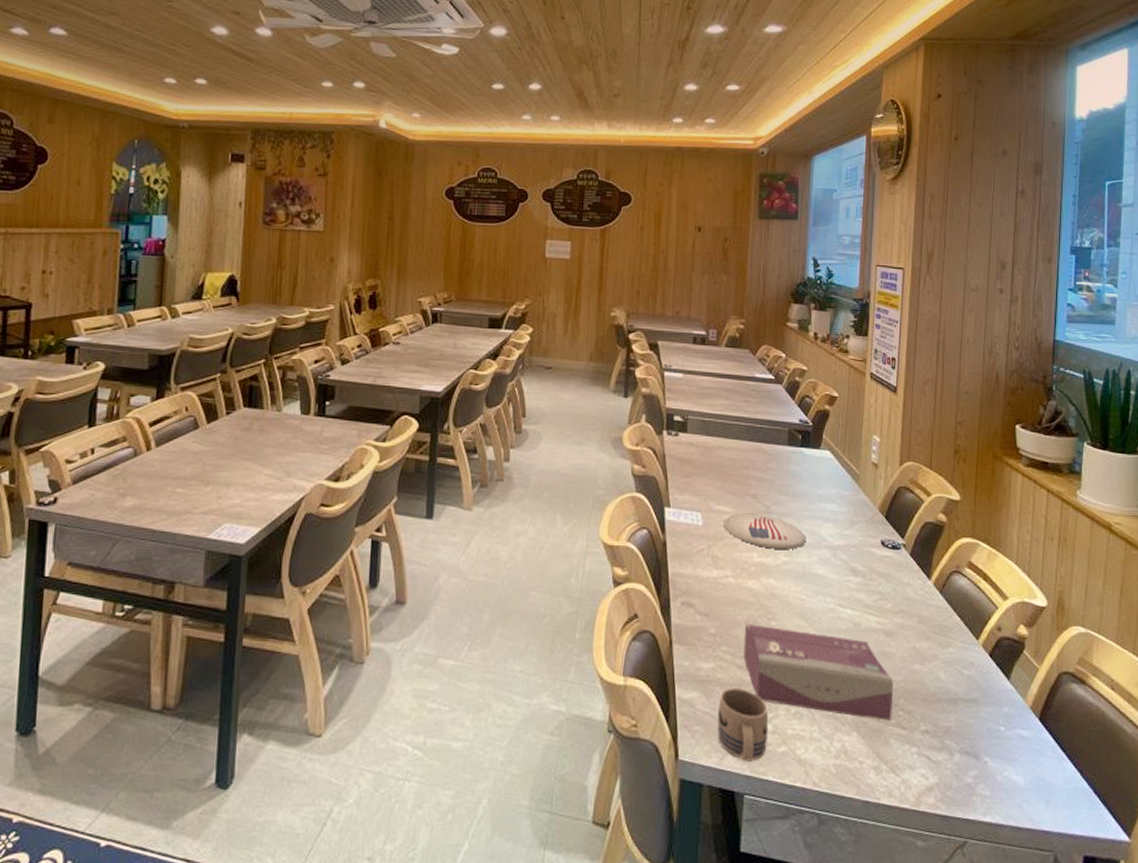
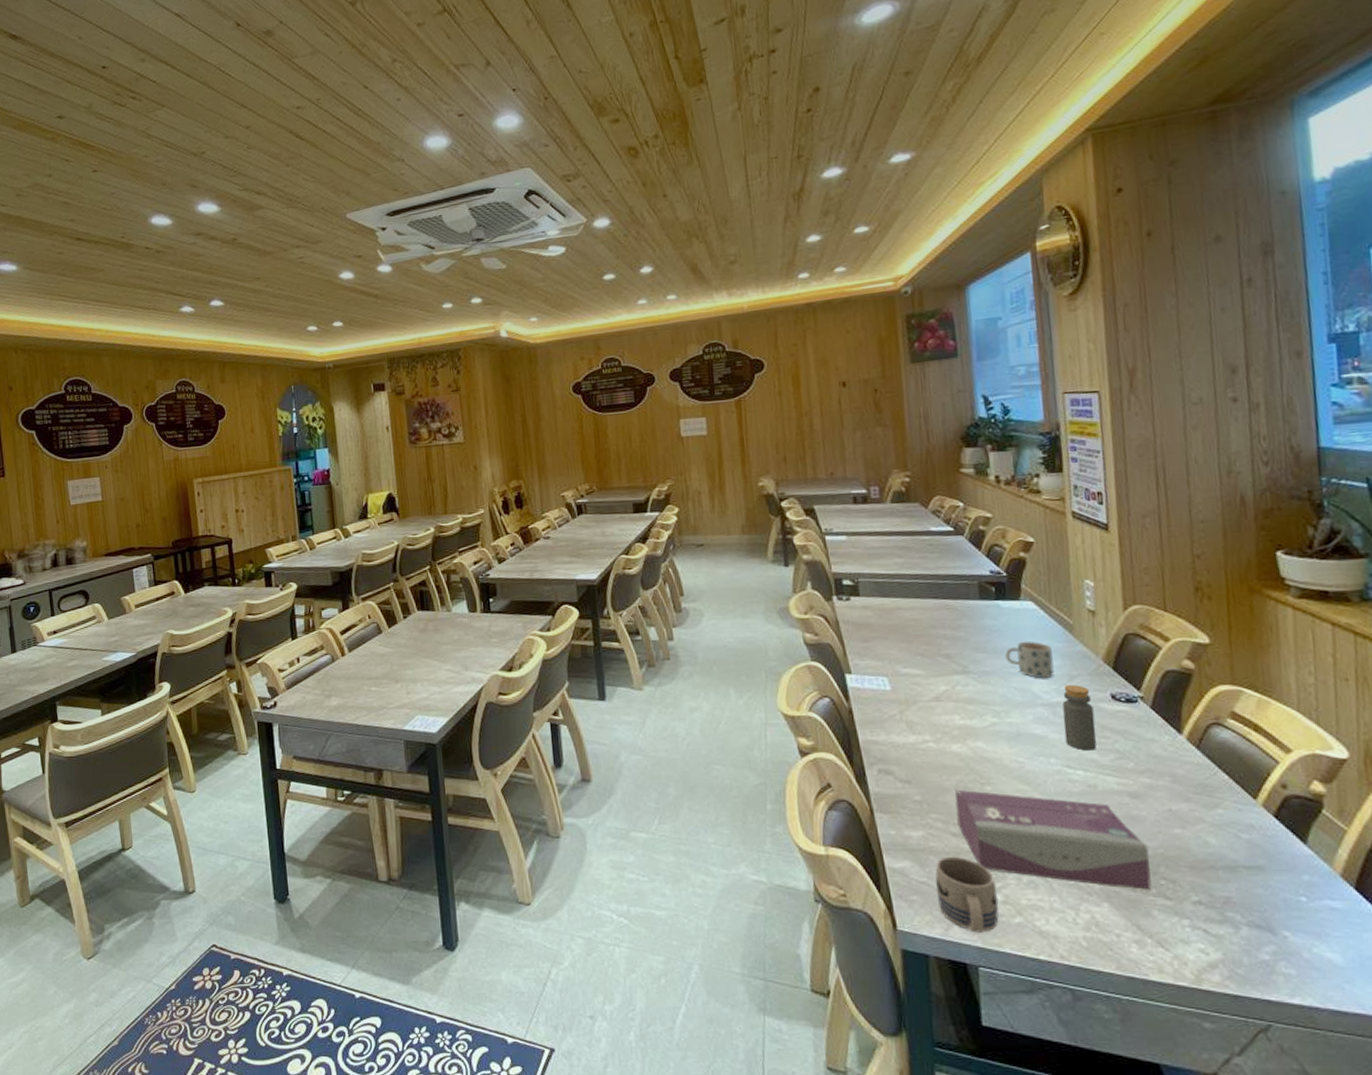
plate: present [723,513,806,549] -> none [914,674,1017,710]
mug: none [802,487,840,522] -> present [1005,641,1054,678]
bottle: none [841,530,866,591] -> present [1062,685,1097,751]

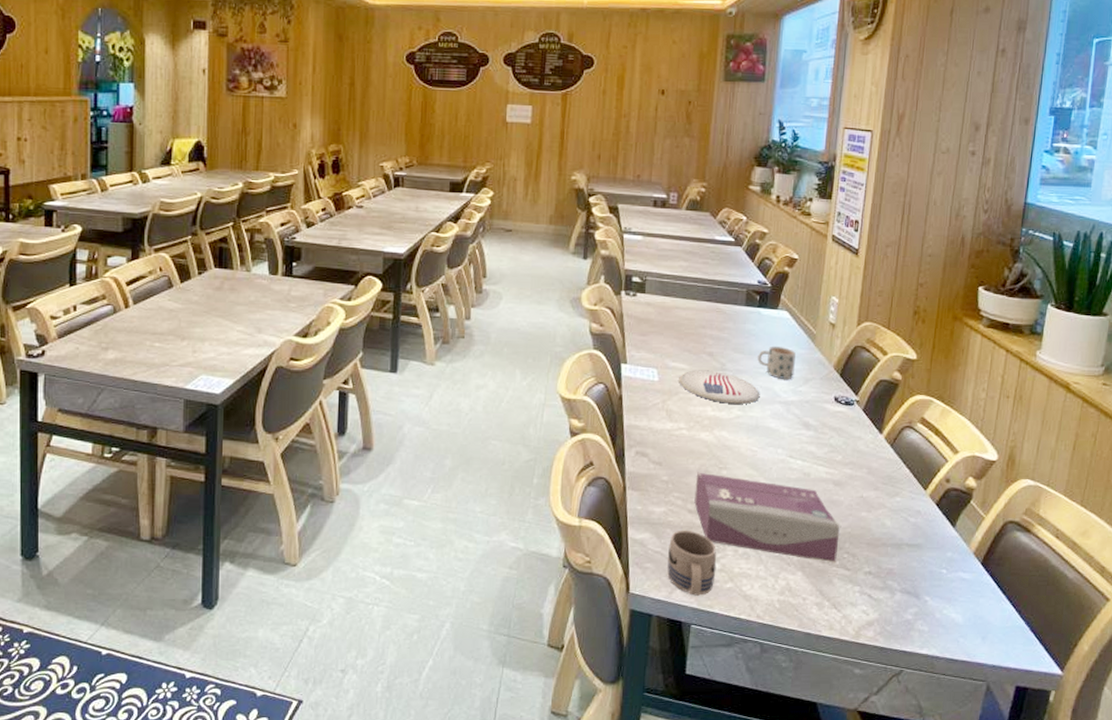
plate: none [914,674,1017,710] -> present [679,370,760,404]
bottle: present [1062,685,1097,751] -> none [792,387,819,444]

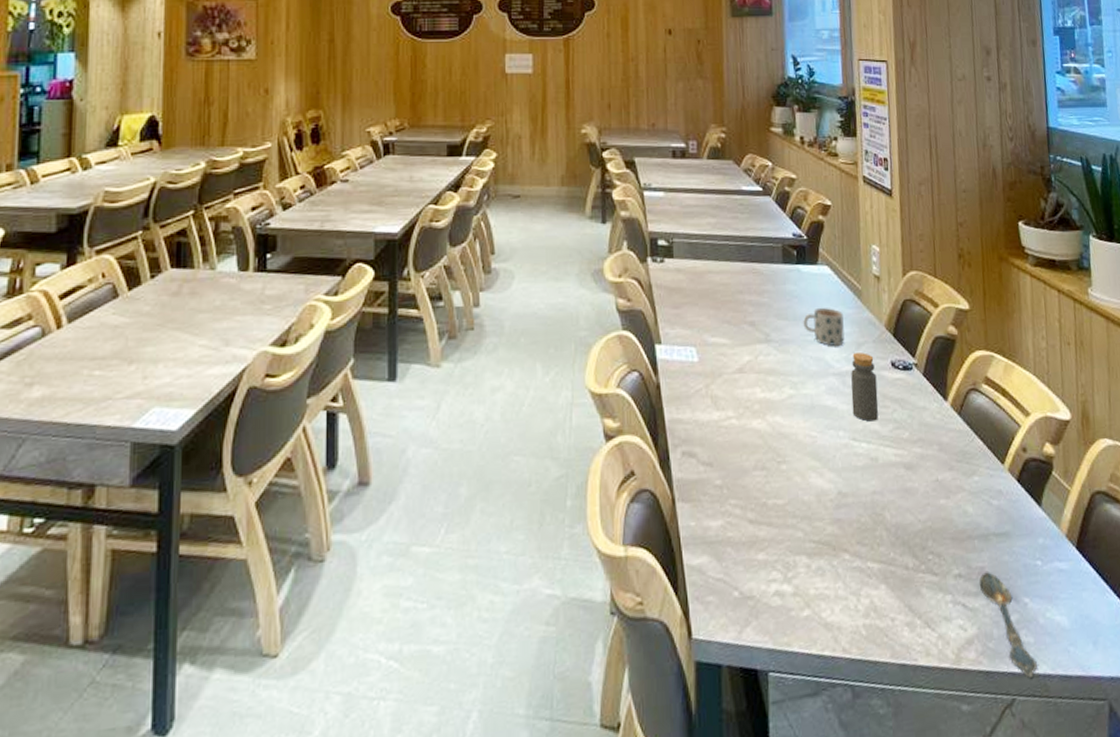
mug: present [667,530,717,596] -> none [732,546,789,633]
plate: present [679,370,760,404] -> none [721,343,812,382]
tissue box: present [694,472,840,563] -> none [753,469,921,569]
bottle: none [792,387,819,444] -> present [851,352,879,422]
spoon: none [886,573,927,657] -> present [979,572,1037,679]

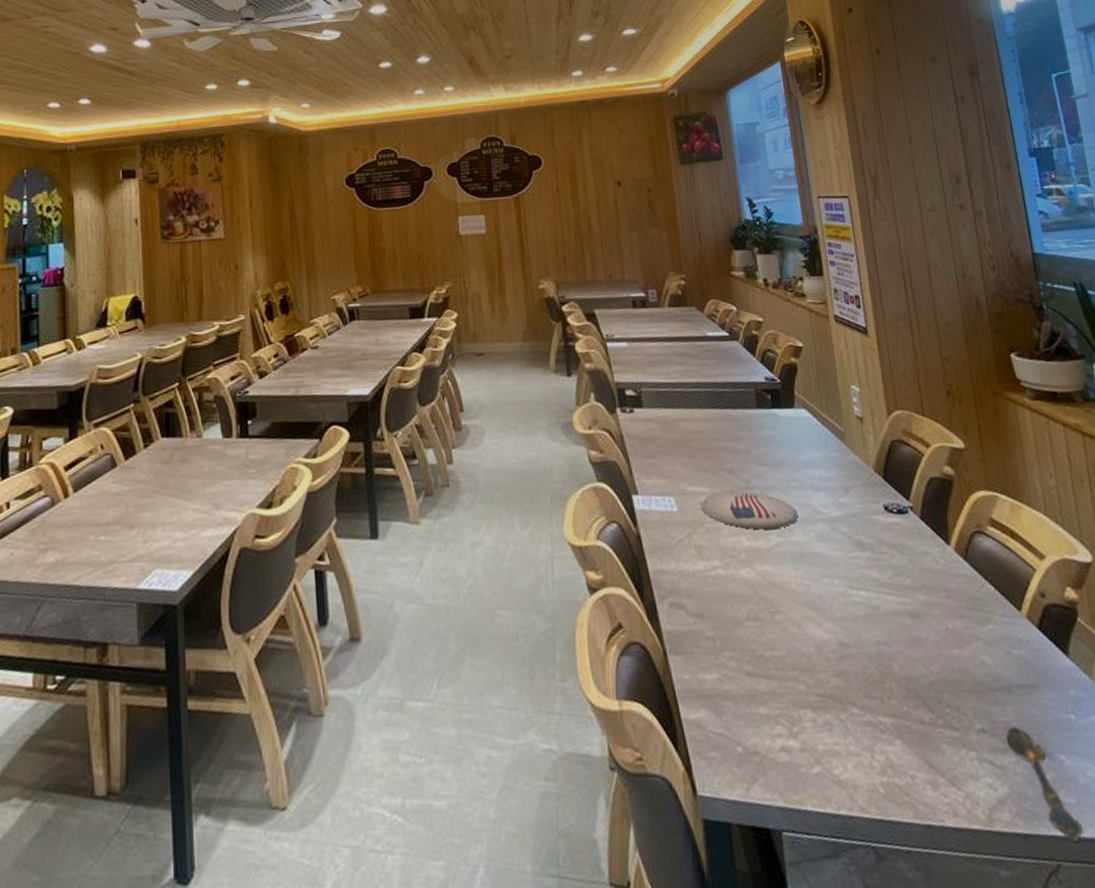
plate: none [721,343,812,382] -> present [700,490,798,530]
mug: present [803,307,845,346] -> none [784,451,831,491]
bottle: present [851,352,879,422] -> none [840,497,876,569]

